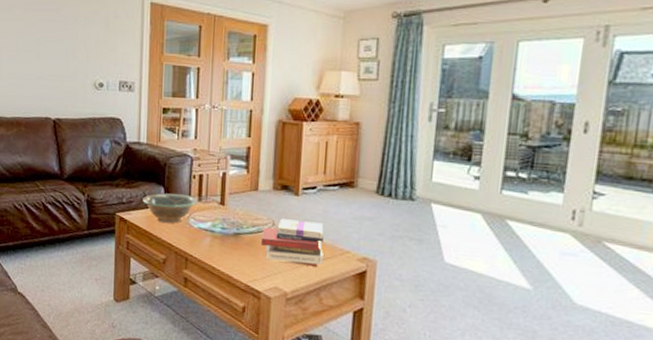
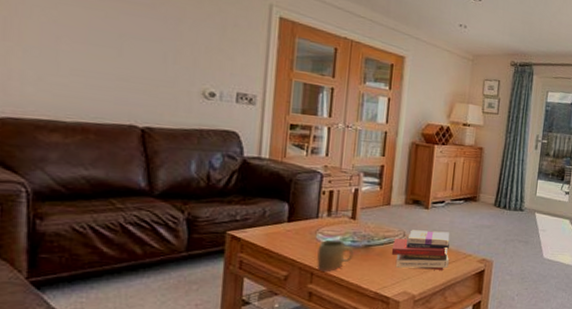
decorative bowl: present [142,193,198,224] -> none [261,209,327,240]
mug: none [190,225,224,258] -> present [316,239,354,271]

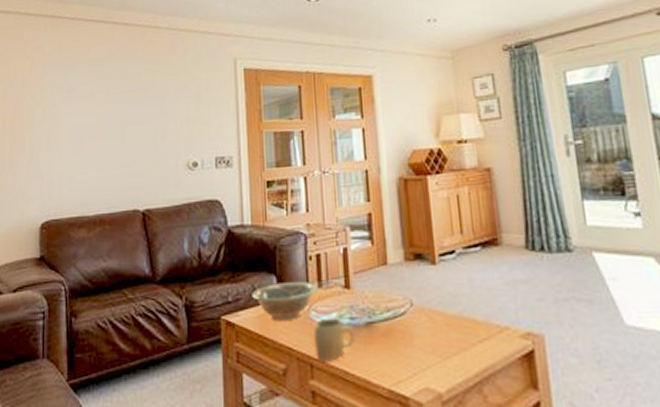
decorative bowl: none [261,209,327,240] -> present [252,281,318,322]
books: present [391,230,450,270] -> none [399,295,479,353]

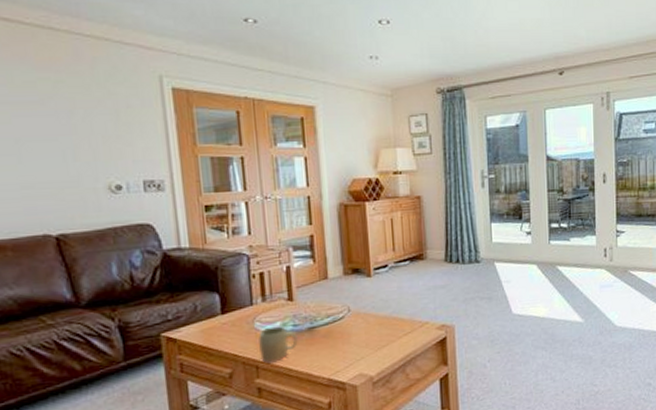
decorative bowl: present [252,281,318,322] -> none [193,297,262,334]

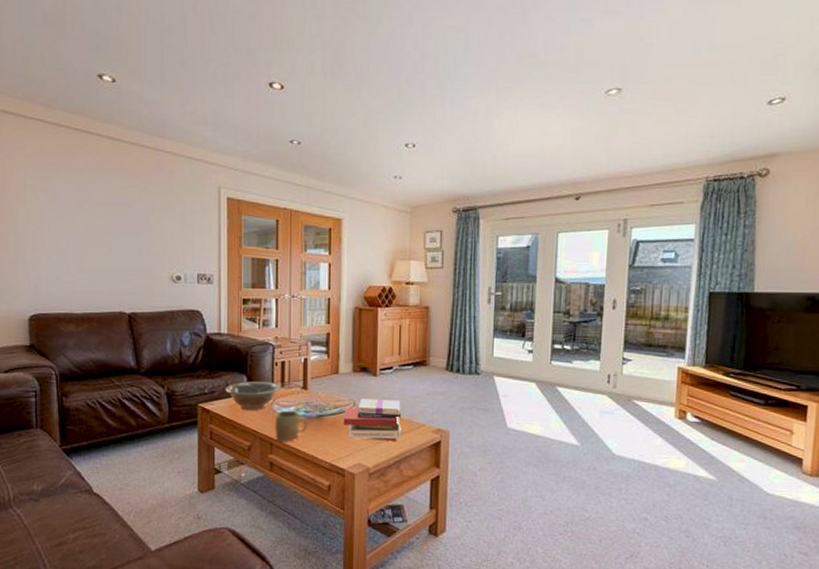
decorative bowl: none [193,297,262,334] -> present [225,381,281,411]
books: none [338,299,404,348] -> present [343,399,402,441]

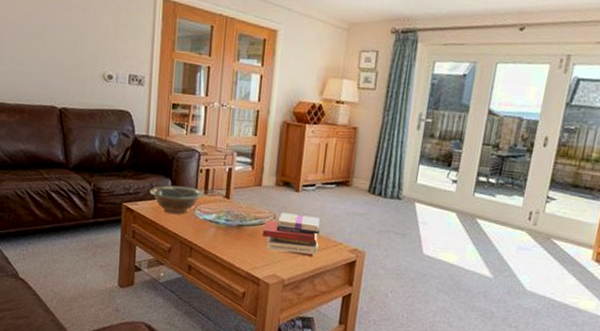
mug: present [275,410,308,442] -> none [195,216,228,247]

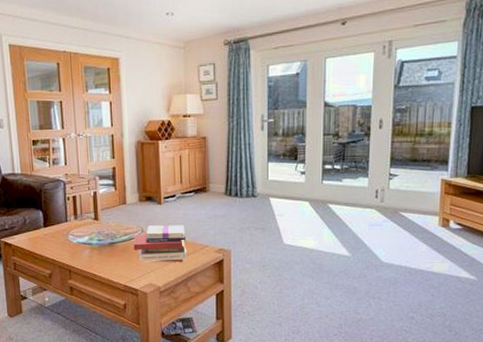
decorative bowl: present [149,185,204,215] -> none [23,214,74,243]

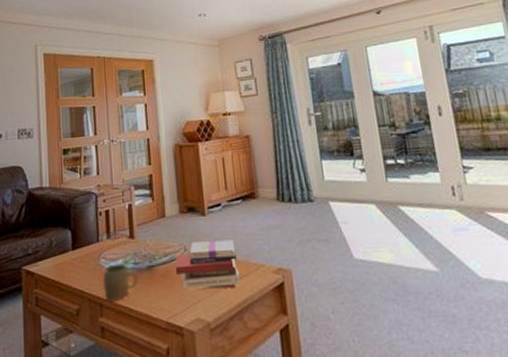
mug: none [71,240,101,268] -> present [103,263,138,301]

